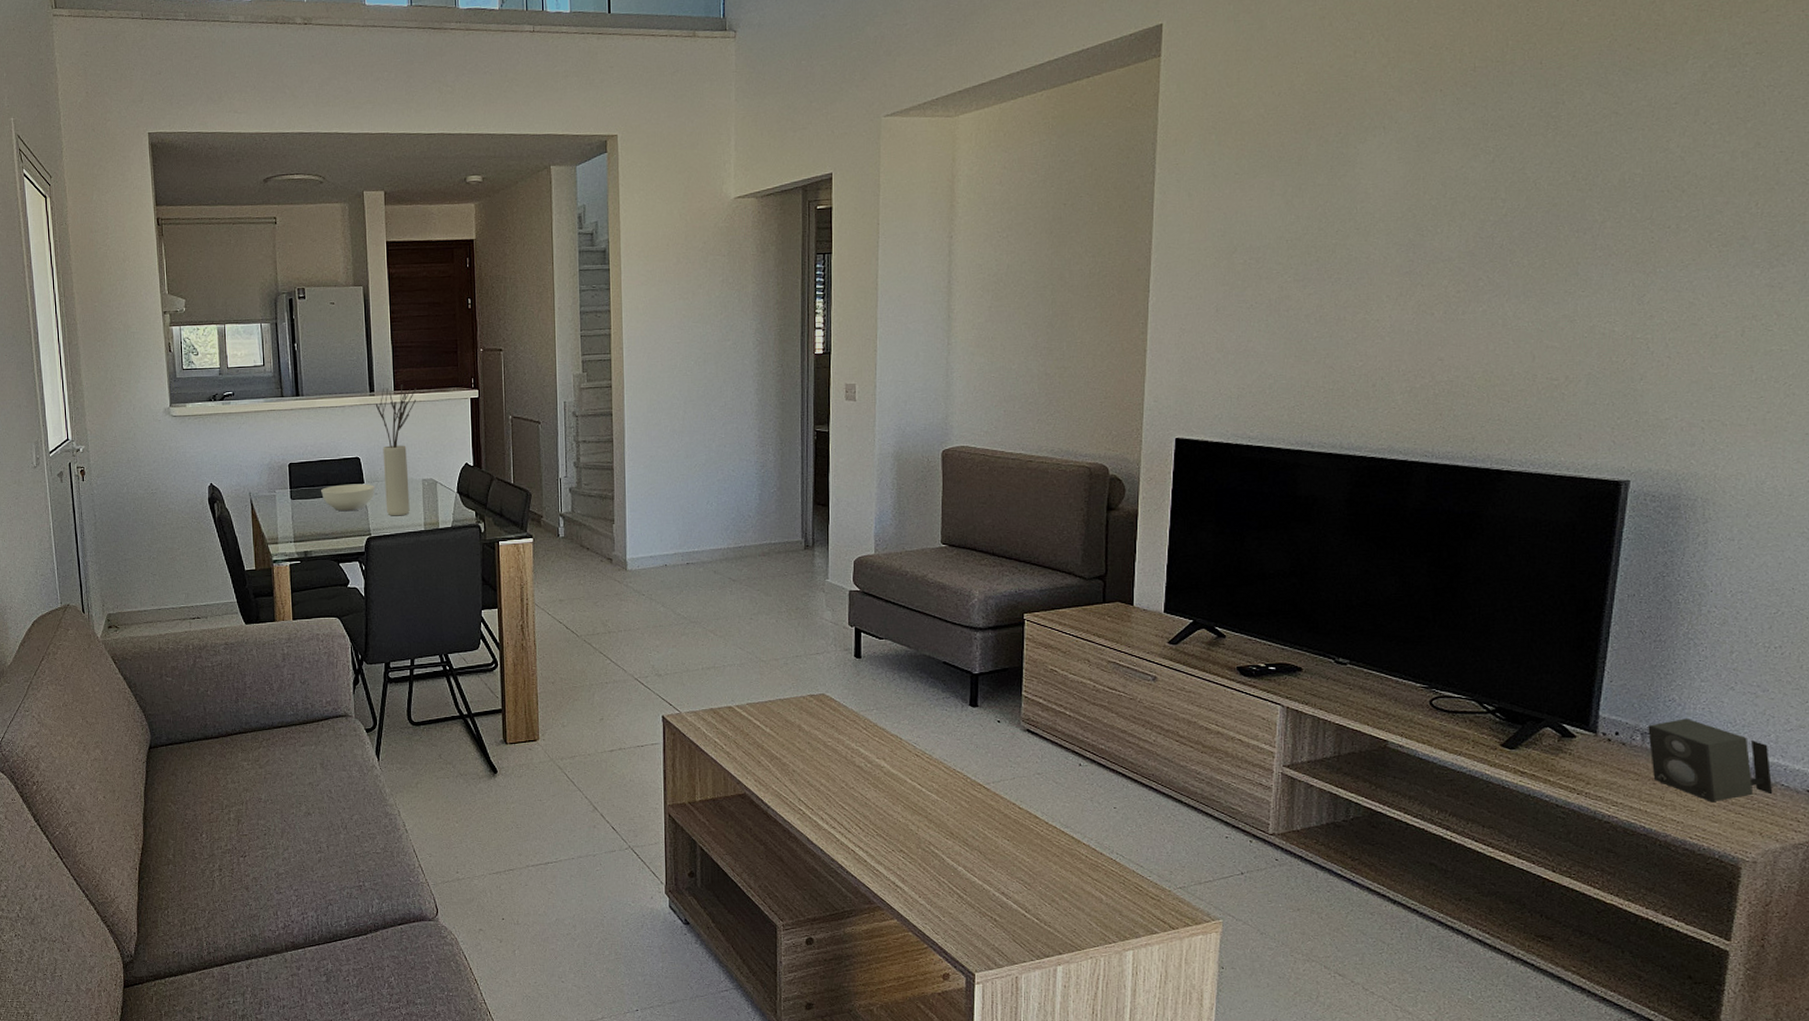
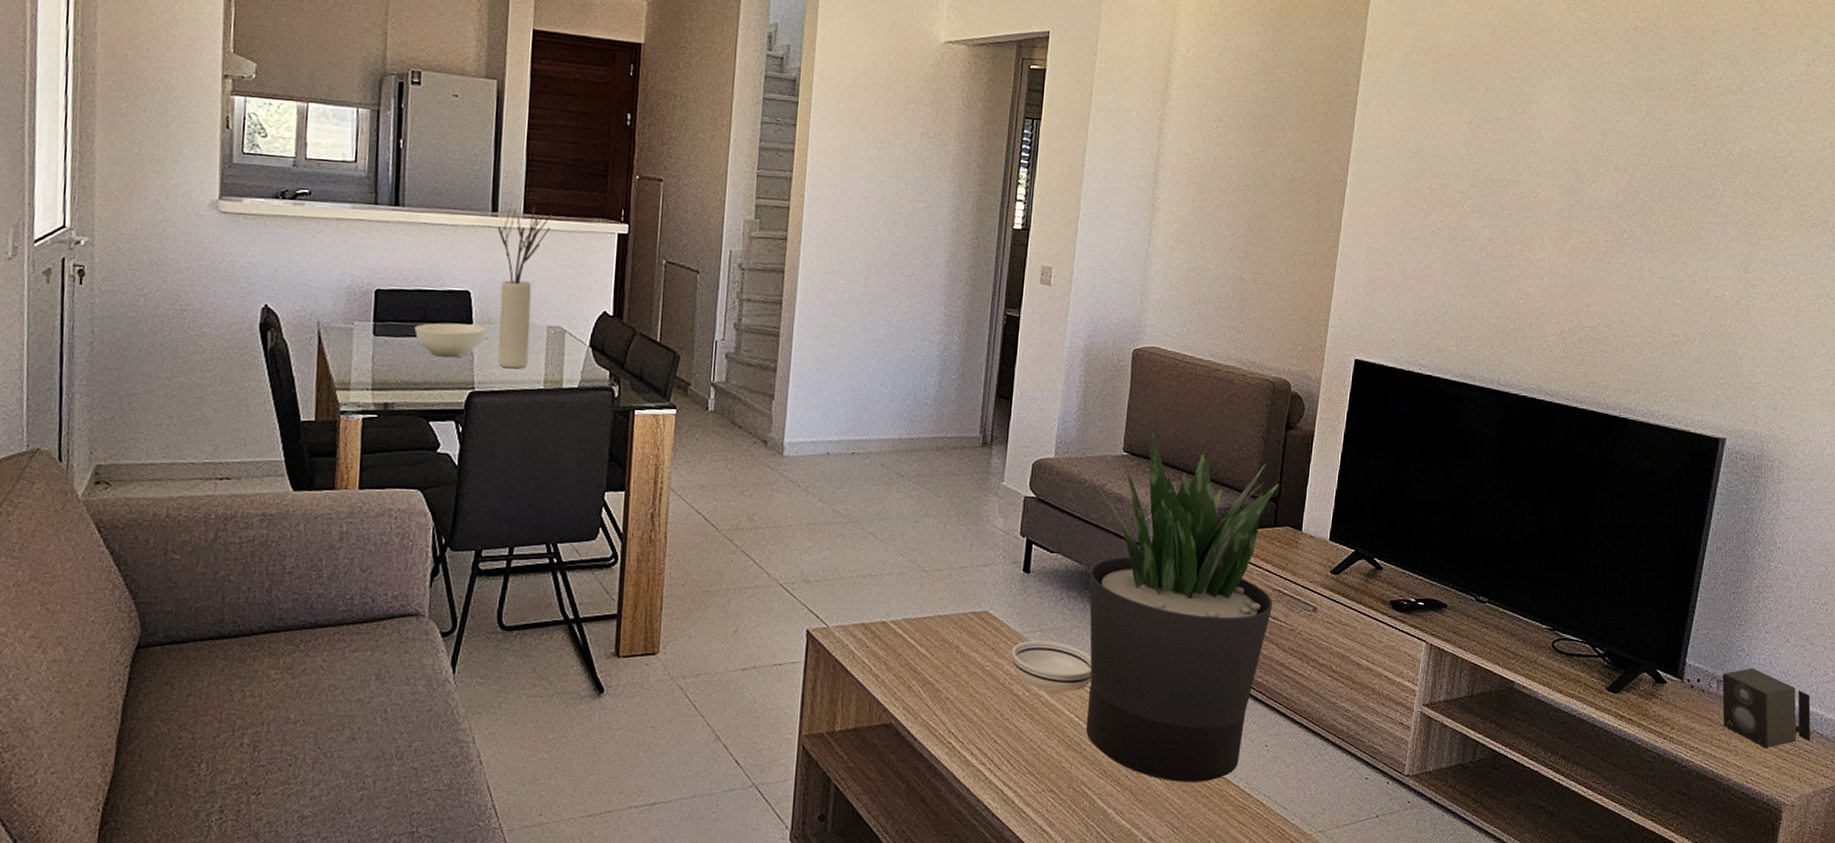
bowl: none [850,717,931,765] -> present [1011,640,1092,695]
planter: none [919,520,1109,842] -> present [1085,428,1279,782]

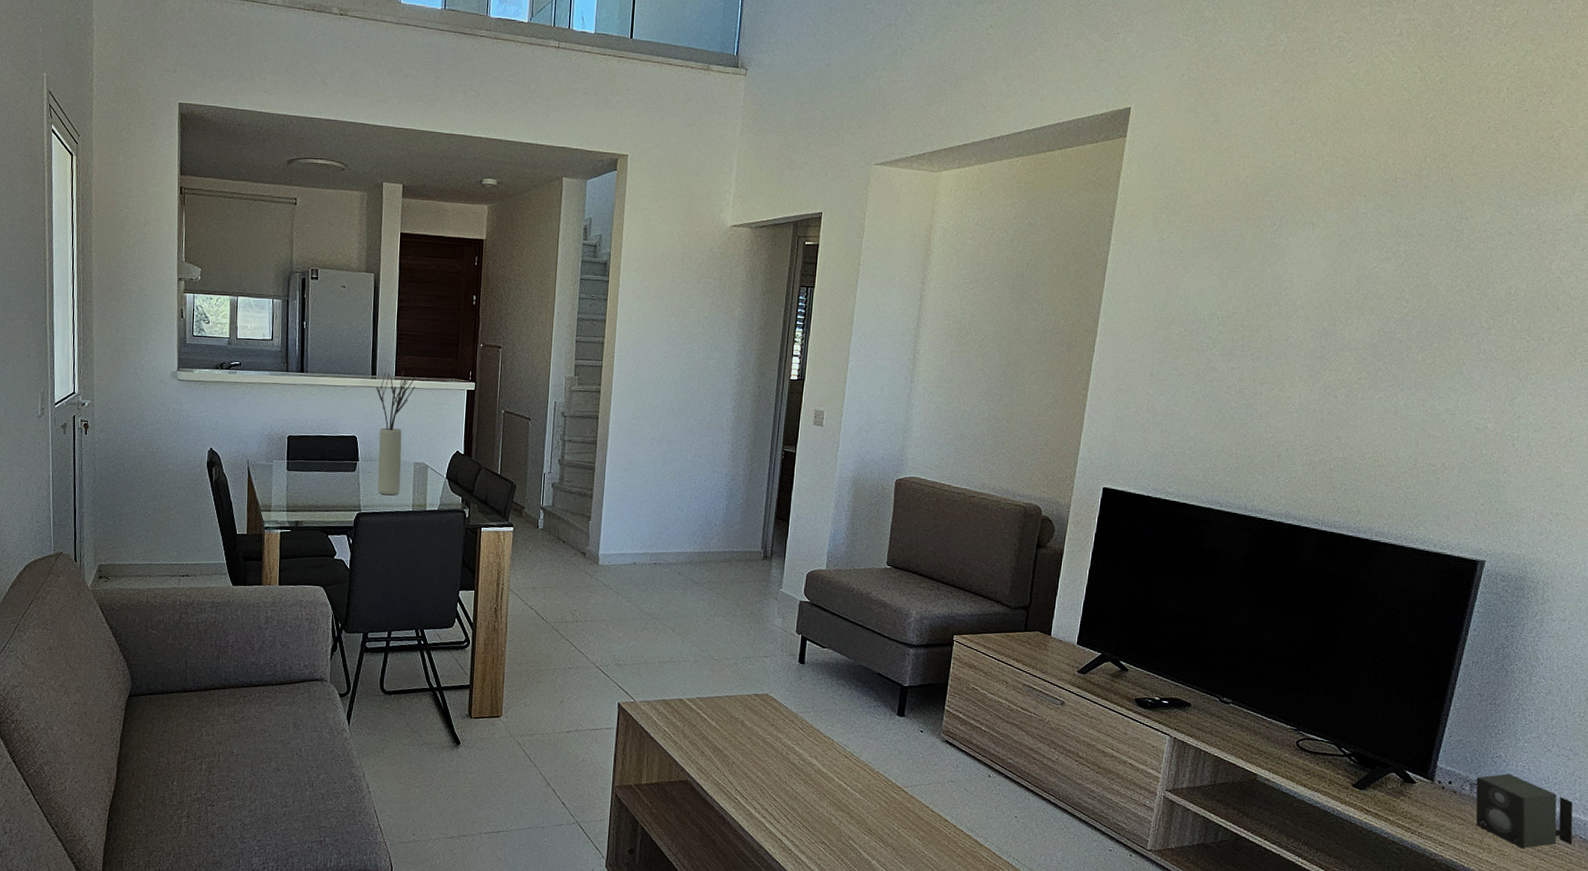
bowl: present [415,322,487,357] -> none [317,460,369,487]
bowl: present [1011,640,1092,695] -> none [788,719,859,765]
planter: present [1085,428,1279,782] -> none [853,546,1030,844]

